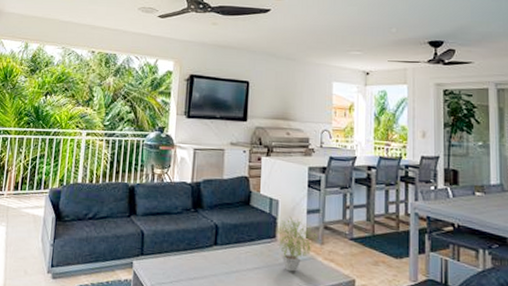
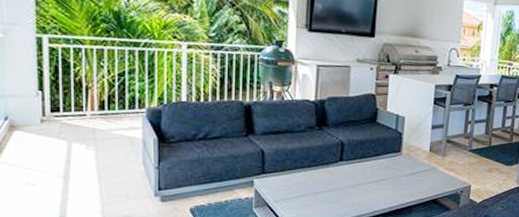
potted plant: present [276,217,318,272] -> none [401,132,441,181]

